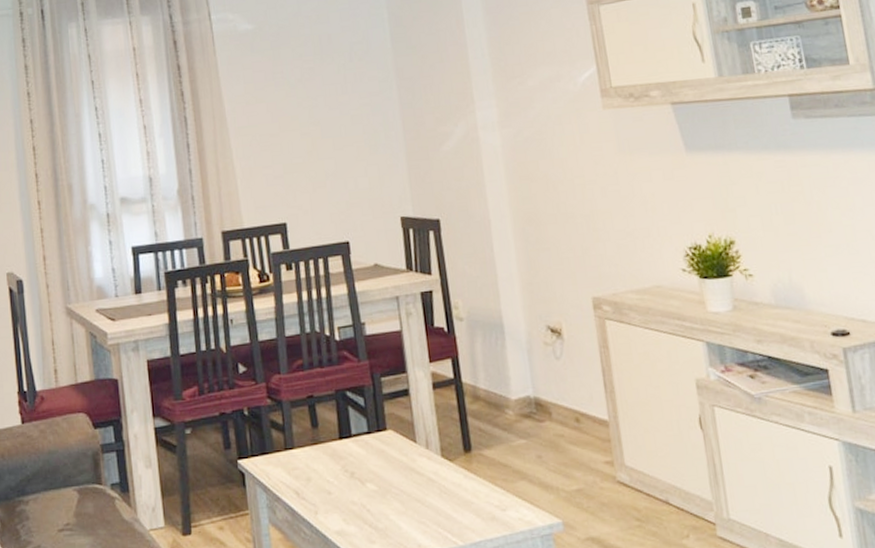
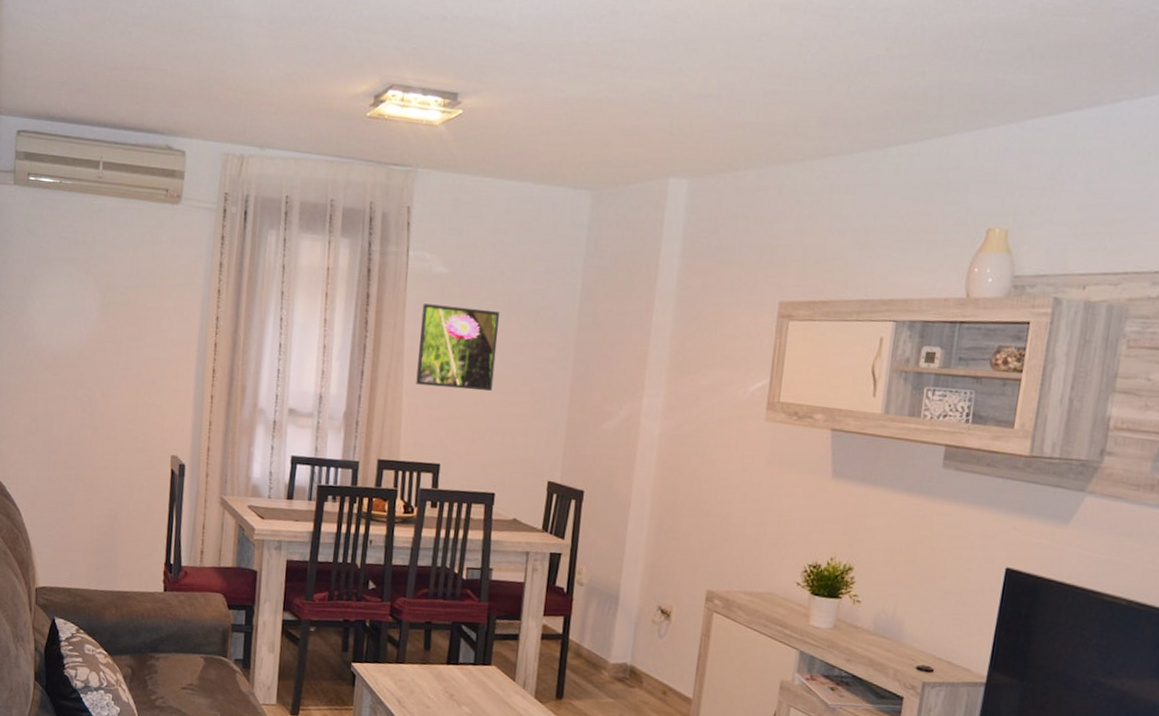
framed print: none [235,56,323,146] -> present [416,303,499,391]

